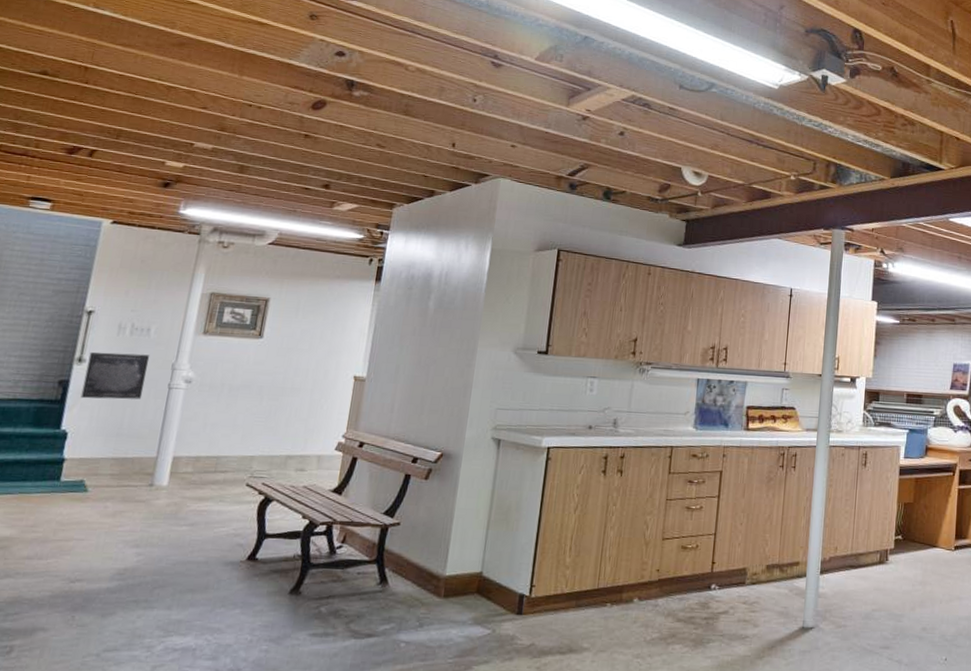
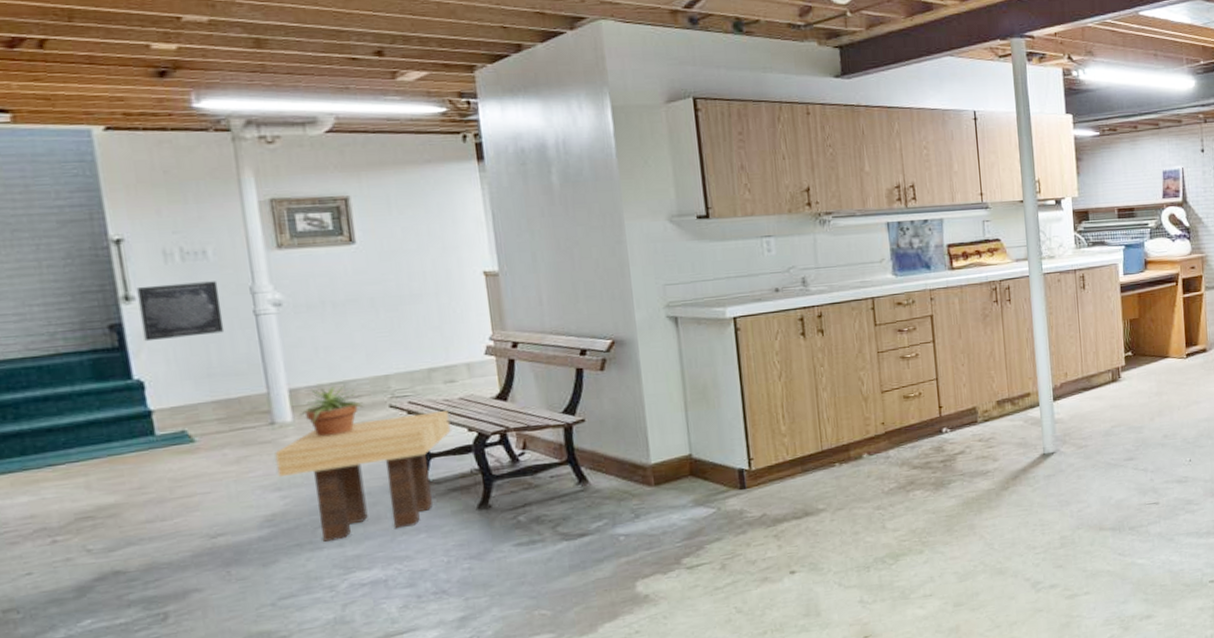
side table: none [140,495,292,604] -> present [275,411,451,542]
potted plant: none [174,459,227,504] -> present [299,385,364,437]

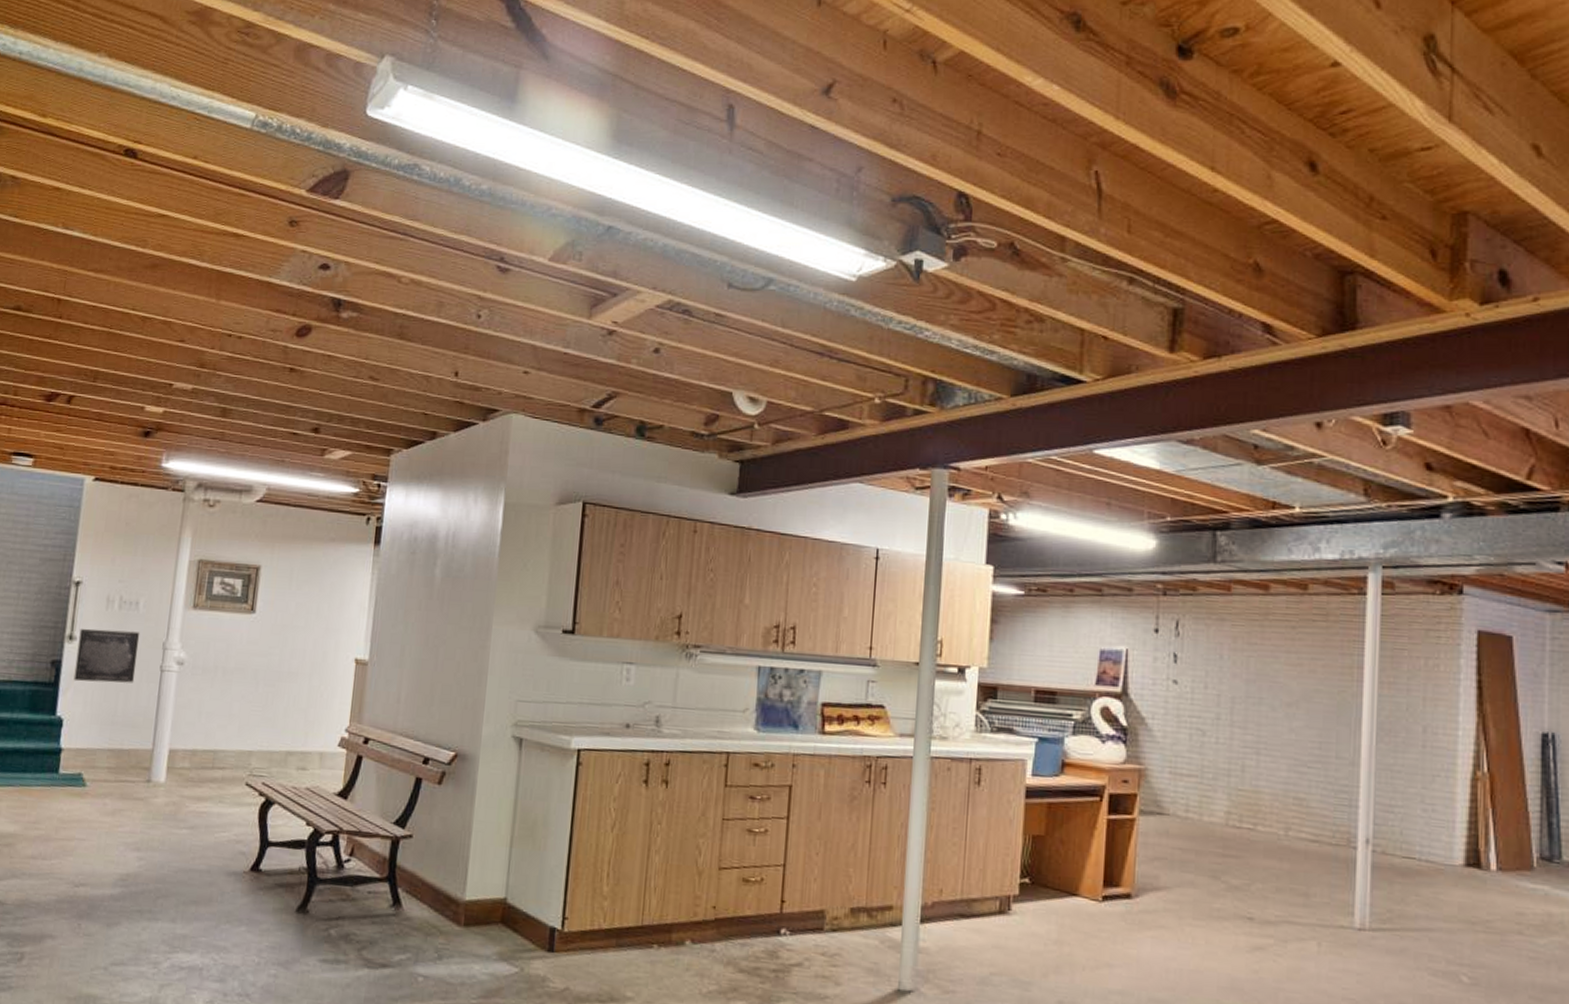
side table: present [275,411,451,542] -> none [140,794,294,916]
potted plant: present [299,385,364,437] -> none [171,752,226,804]

